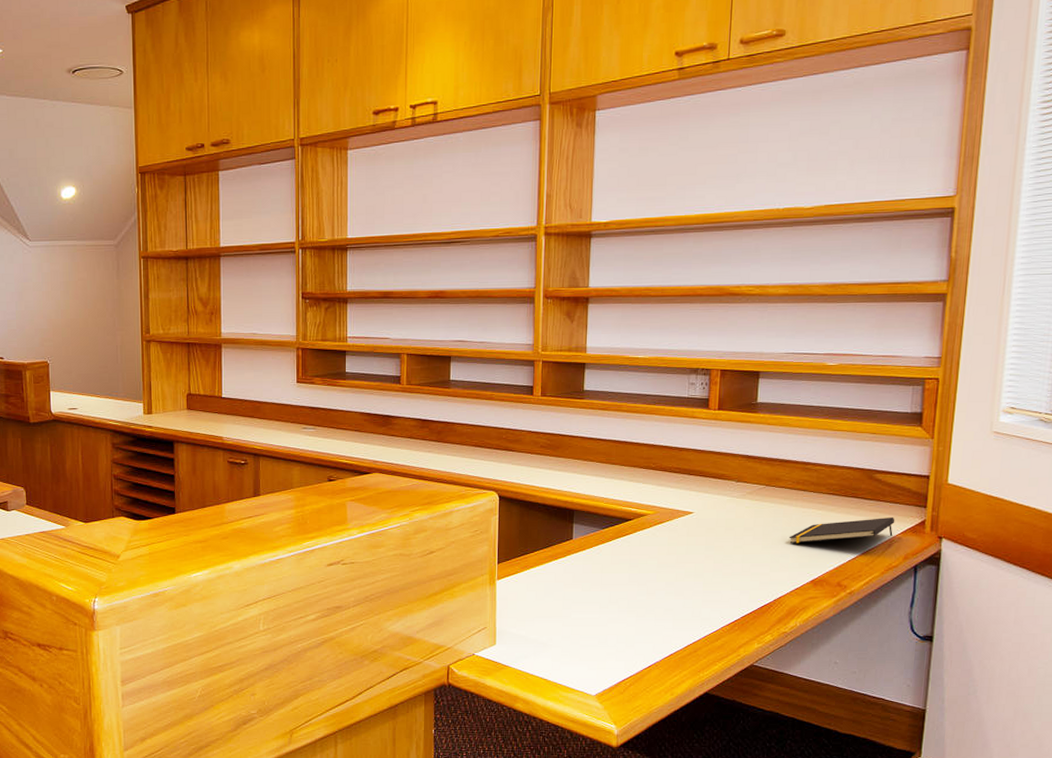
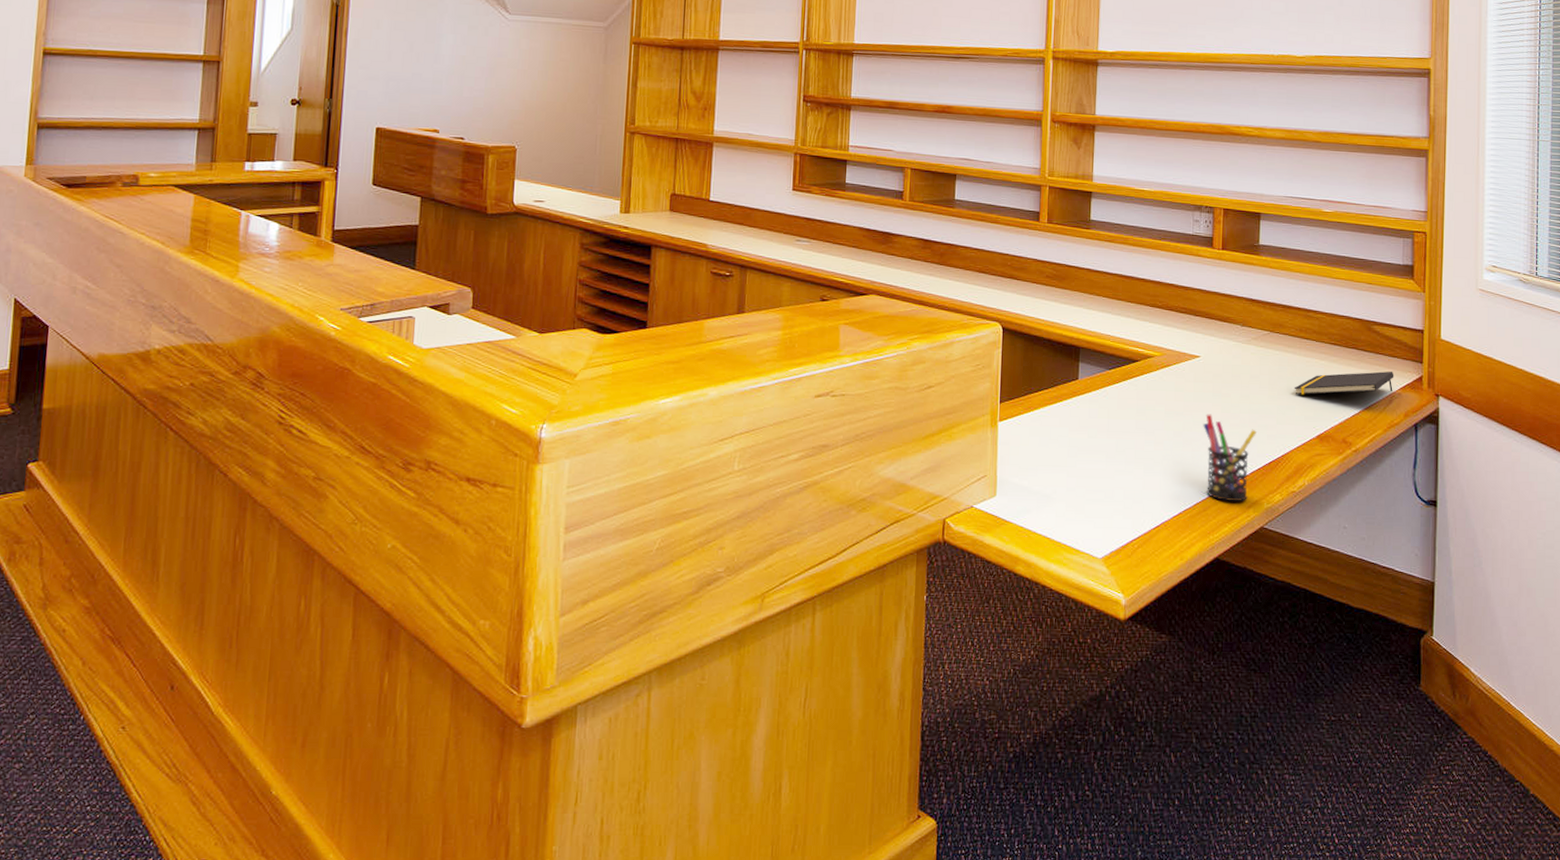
pen holder: none [695,565,750,643] -> present [1203,414,1258,502]

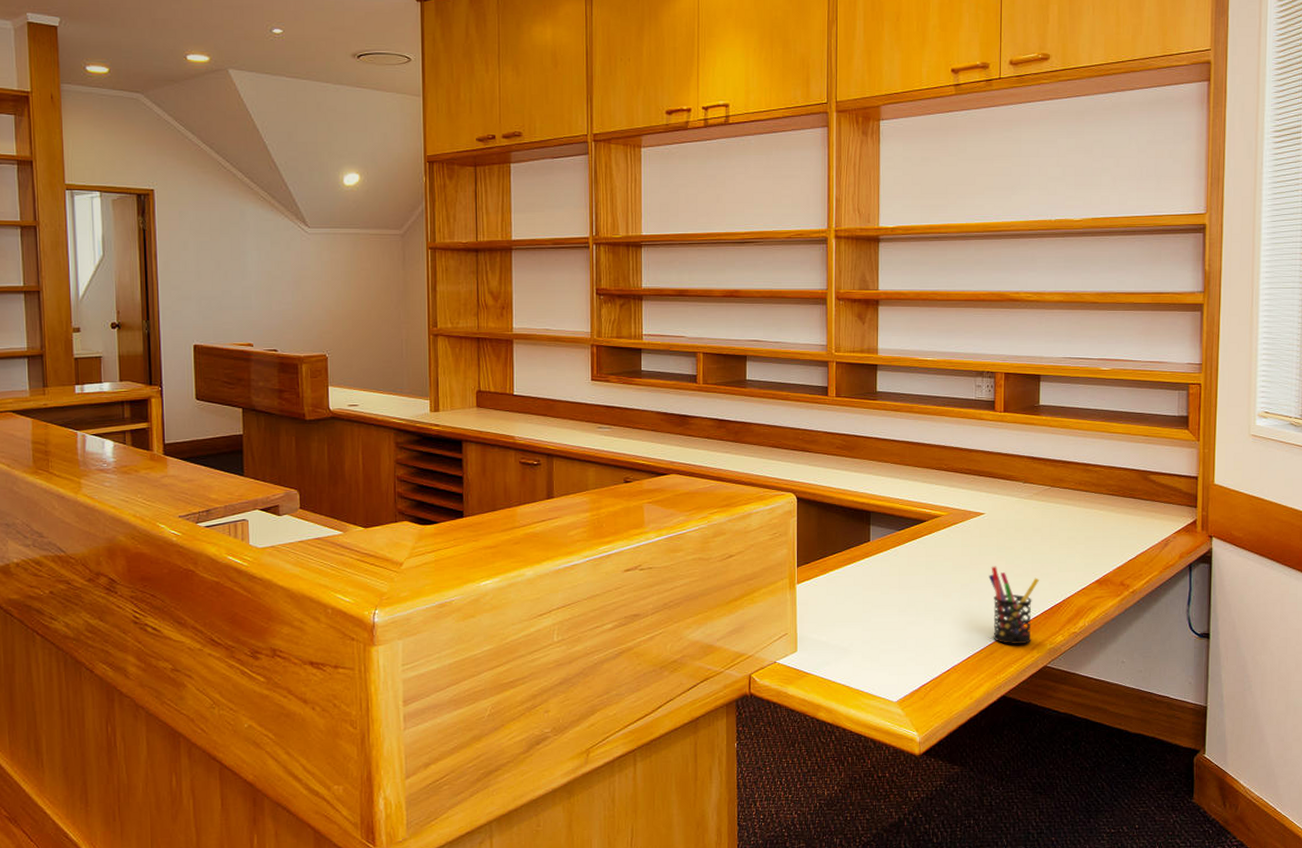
notepad: present [1294,371,1394,395] -> none [1074,516,1170,544]

